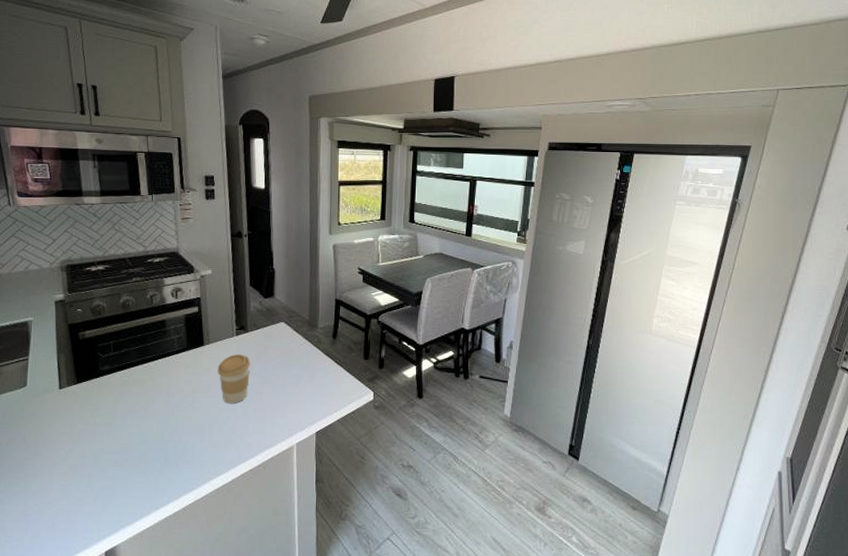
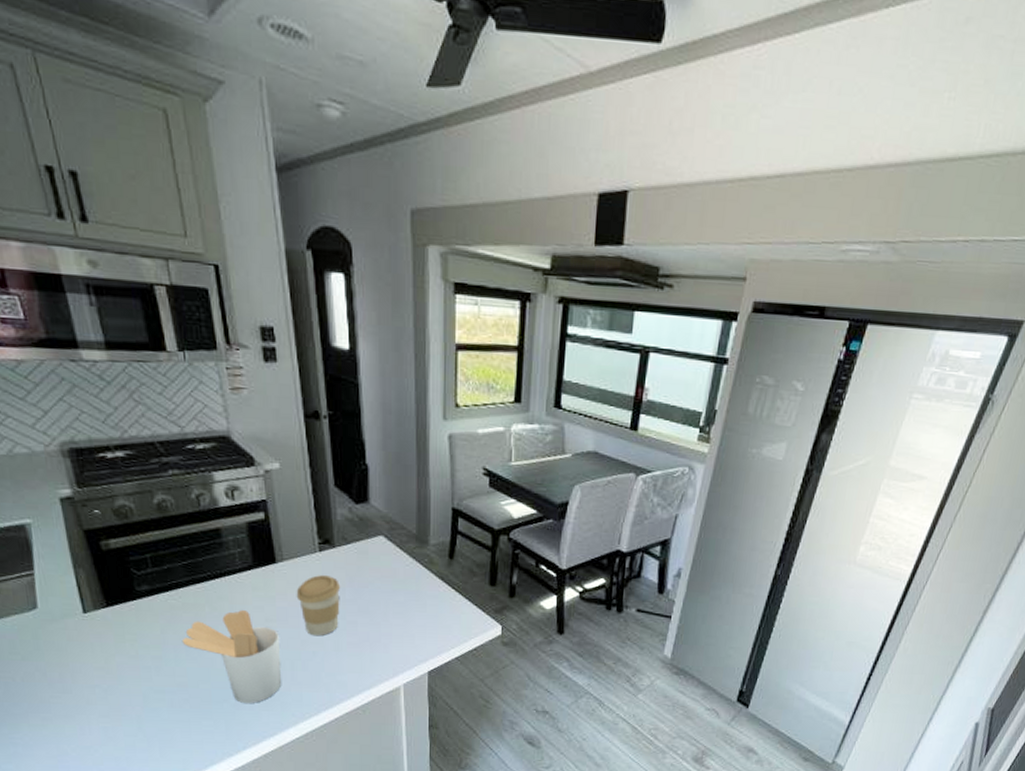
utensil holder: none [129,384,202,462] -> present [181,610,282,703]

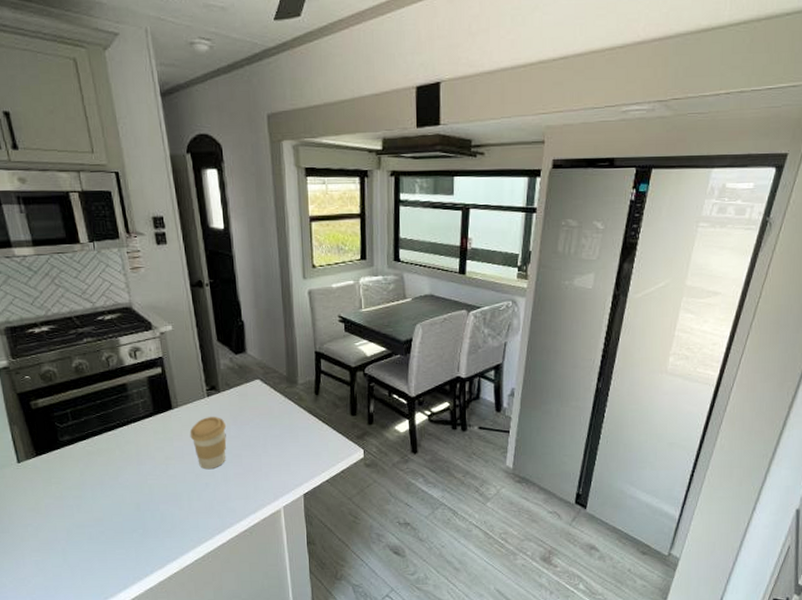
utensil holder: present [181,610,282,703] -> none [97,452,181,532]

